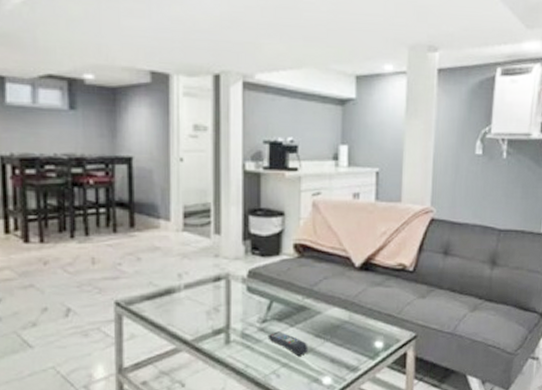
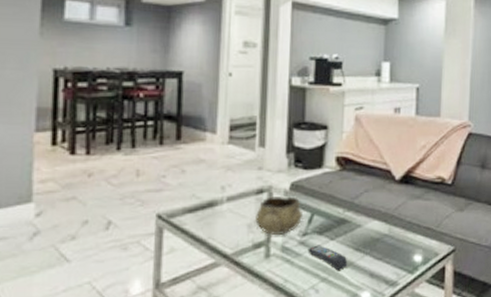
decorative bowl: none [214,283,261,323] -> present [255,195,302,236]

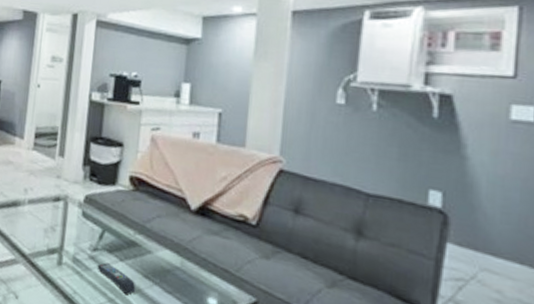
decorative bowl: present [255,195,302,236] -> none [51,205,94,246]

